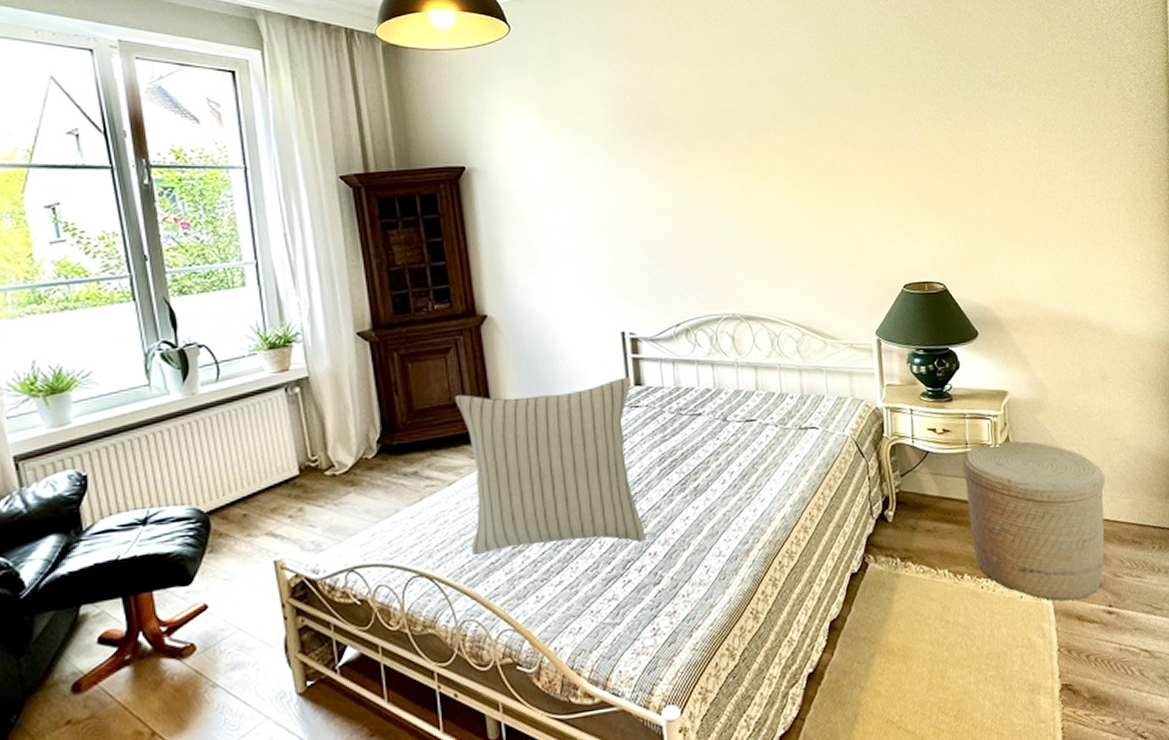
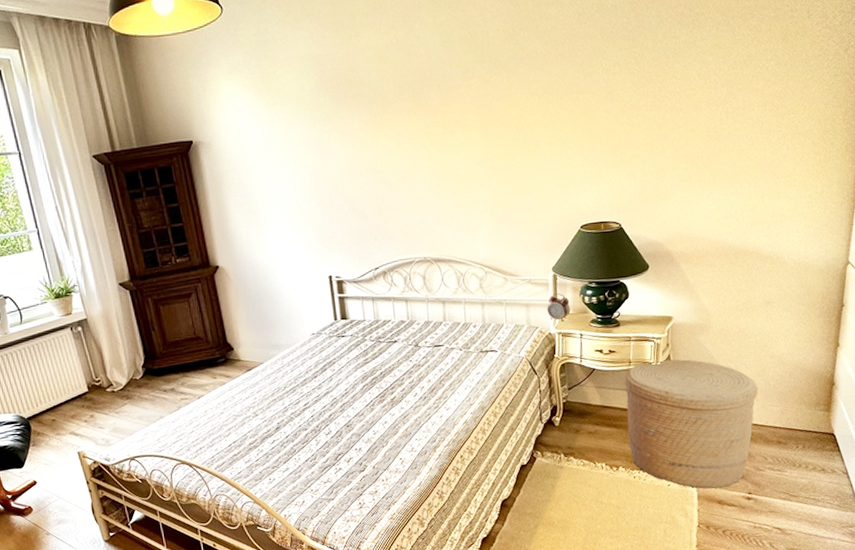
pillow: present [455,377,646,556] -> none [198,313,353,450]
alarm clock: none [872,361,898,394] -> present [547,293,570,322]

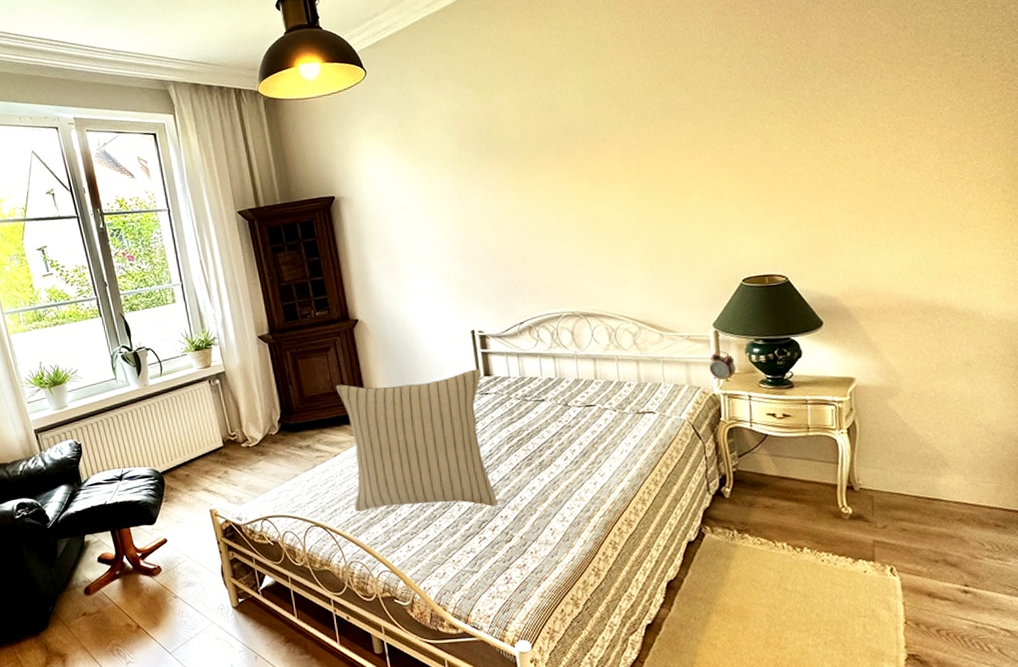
pillow: none [198,313,353,450] -> present [336,369,498,512]
woven basket: present [624,359,759,489] -> none [802,425,966,578]

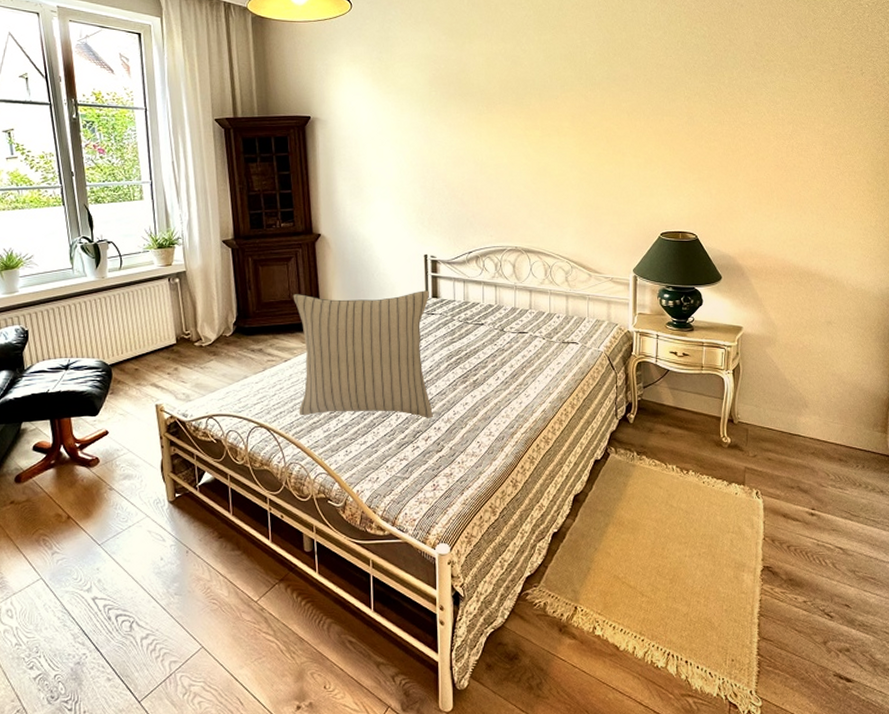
alarm clock: present [709,351,736,382] -> none [626,294,648,321]

